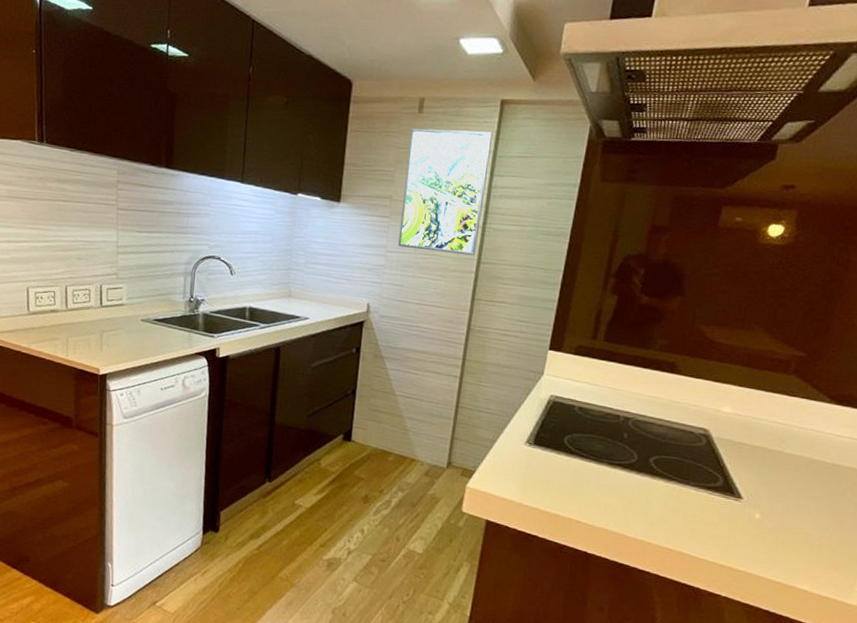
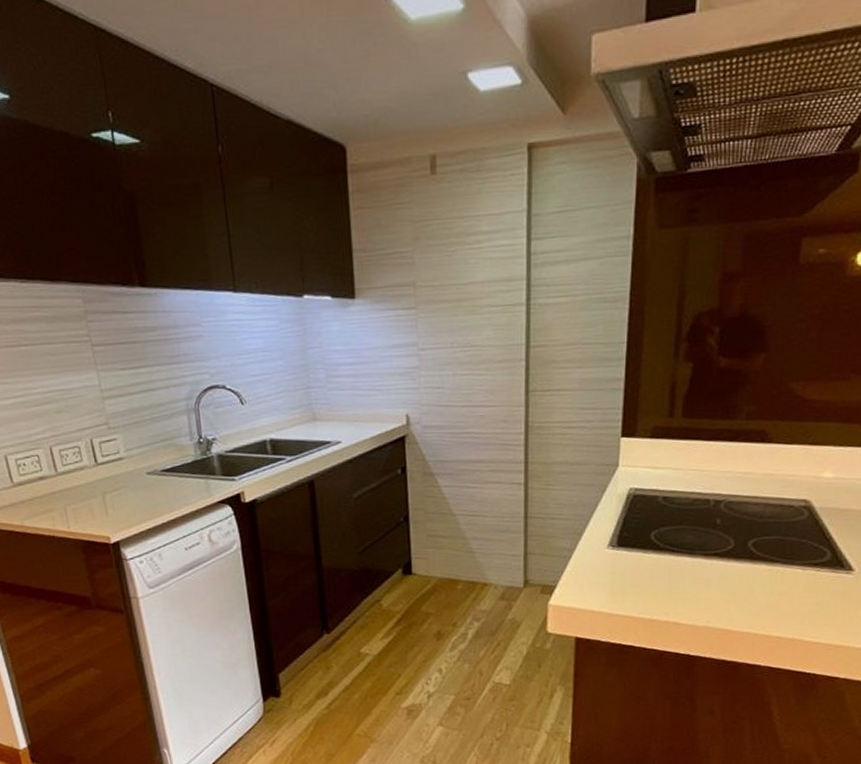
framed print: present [398,128,493,256] -> none [426,185,524,342]

